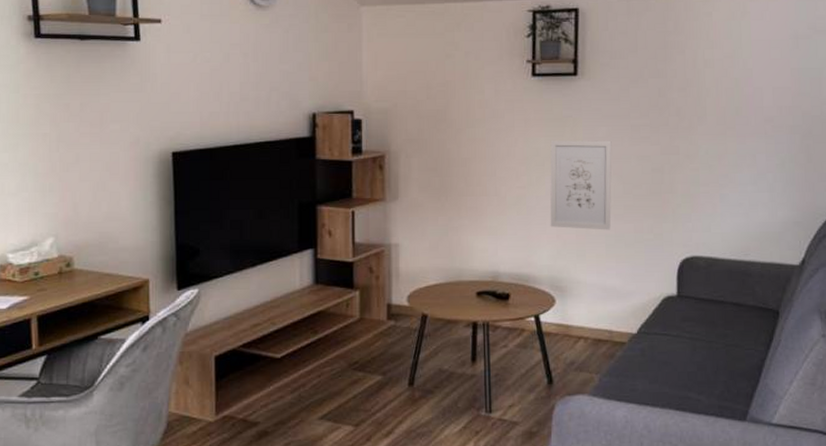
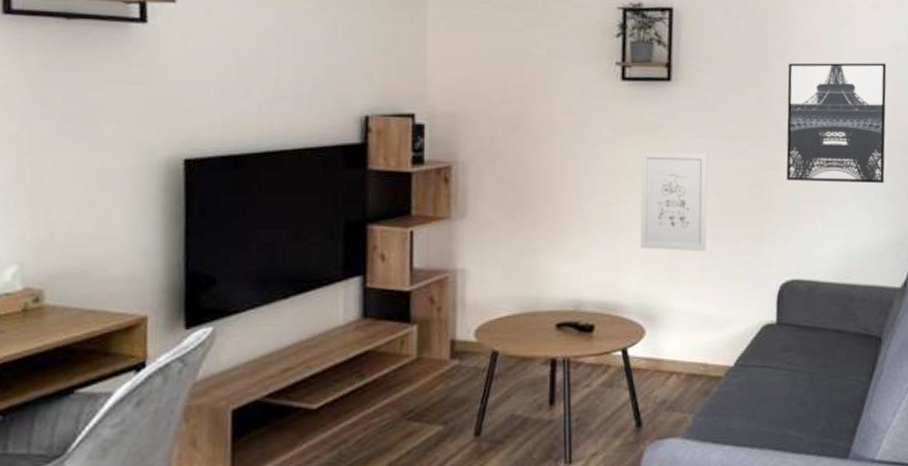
wall art: none [686,52,786,167] -> present [786,62,887,184]

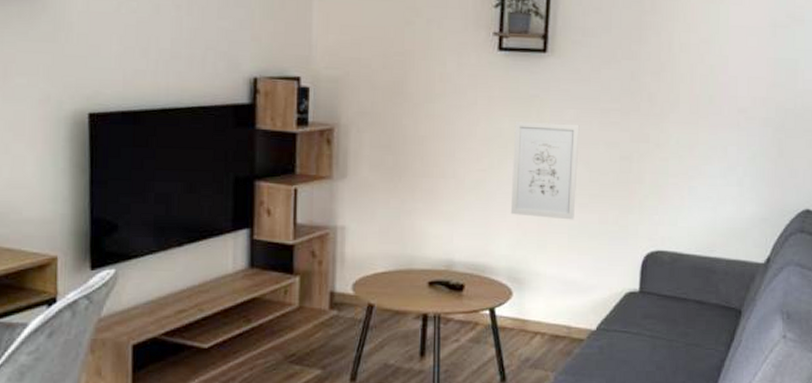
wall art: present [786,62,887,184] -> none [655,38,763,161]

